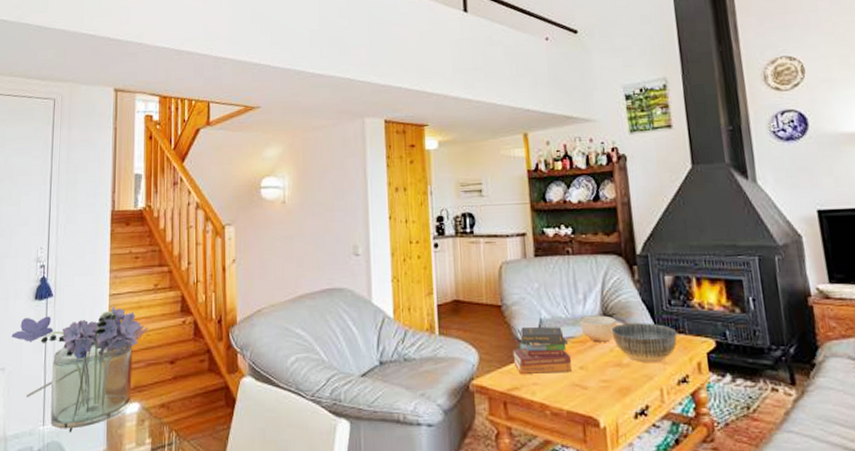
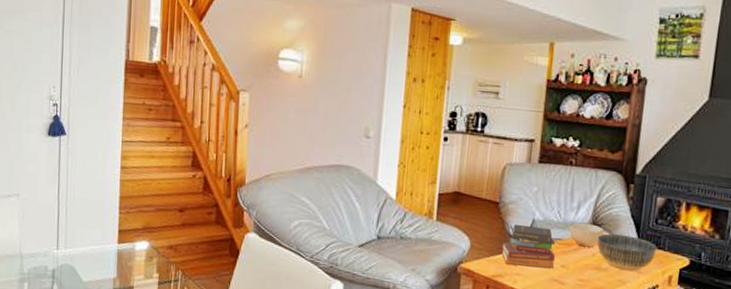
flower bouquet: present [11,306,148,432] -> none [25,151,159,259]

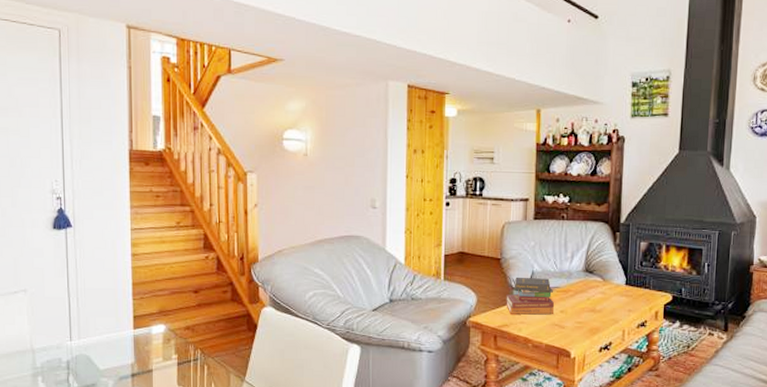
bowl: present [568,222,605,247] -> none [564,271,597,292]
bowl: present [597,233,658,271] -> none [590,278,644,310]

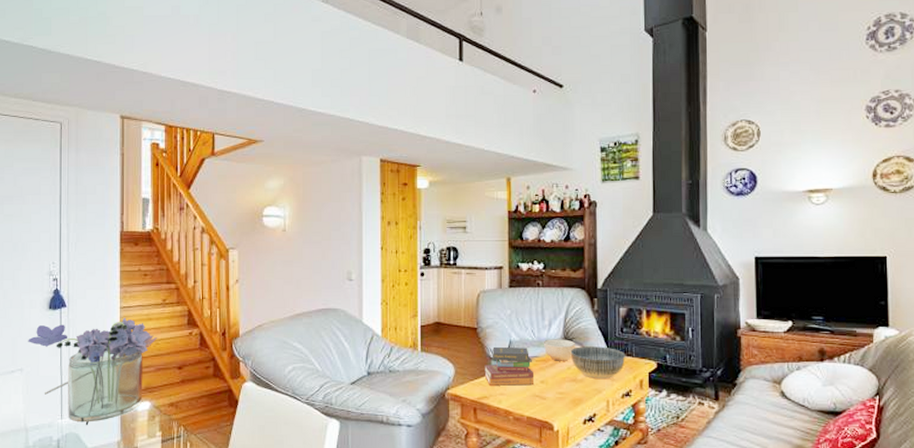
flower bouquet: none [31,239,171,347] -> present [28,317,157,425]
bowl: none [564,271,597,292] -> present [543,339,576,361]
bowl: none [590,278,644,310] -> present [570,346,626,379]

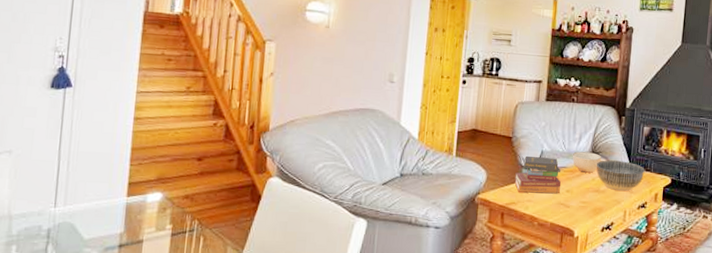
flower bouquet: present [28,317,157,425] -> none [21,102,177,215]

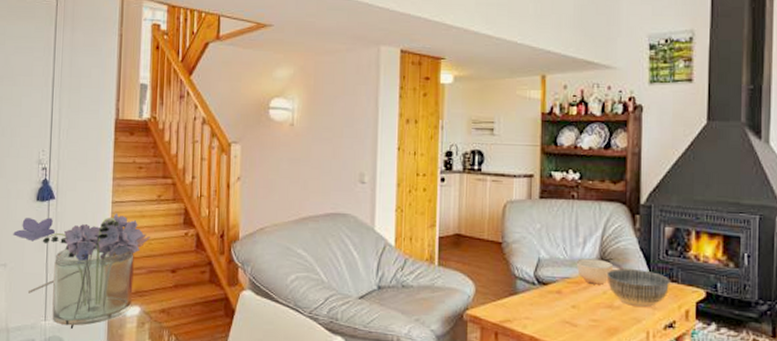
flower bouquet: none [21,102,177,215] -> present [13,213,150,329]
books: present [514,155,561,194] -> none [508,264,564,310]

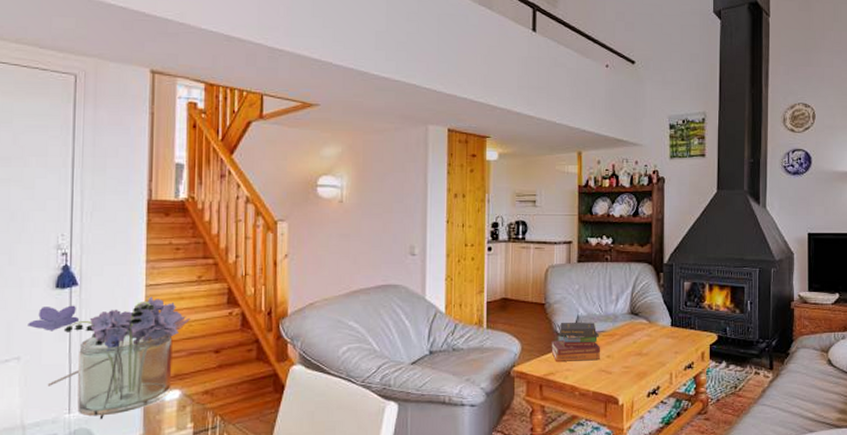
books: none [508,264,564,310] -> present [551,322,600,362]
bowl: present [576,258,614,285] -> none [610,313,642,335]
bowl: present [606,268,671,307] -> none [636,320,689,352]

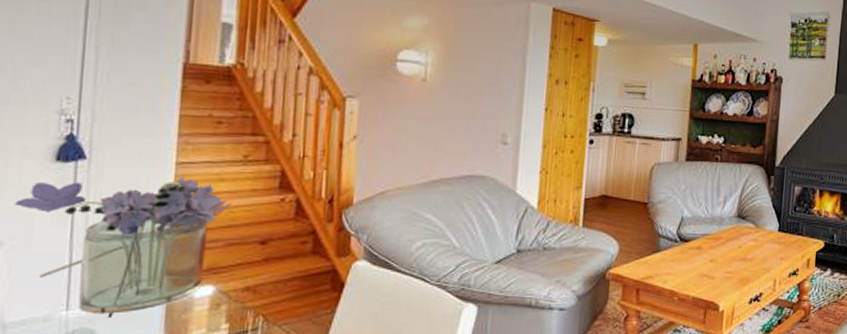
books: present [551,322,600,362] -> none [651,223,703,265]

